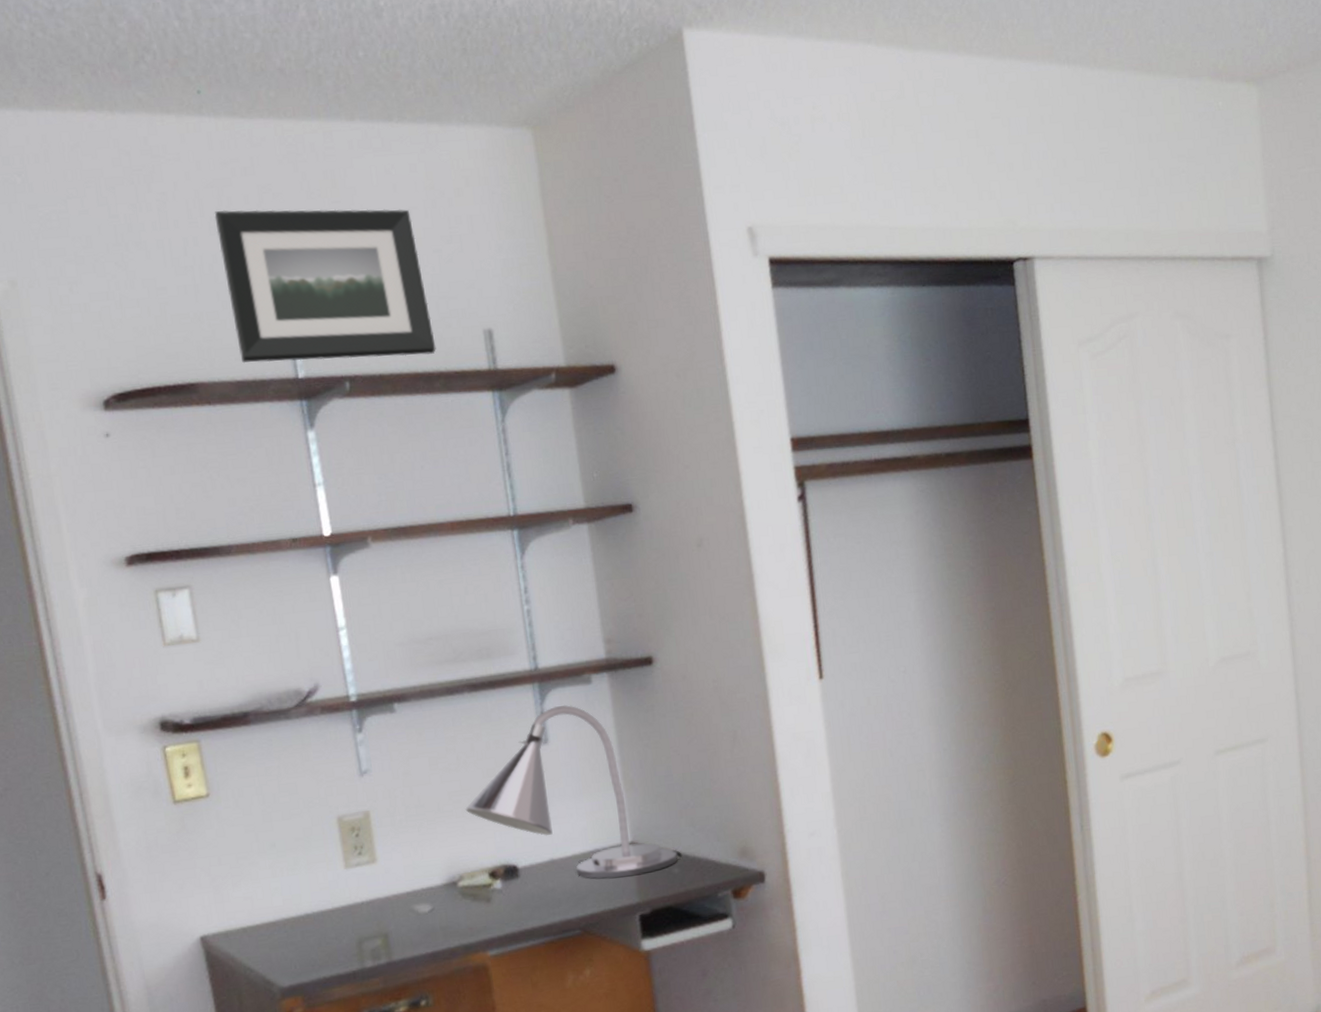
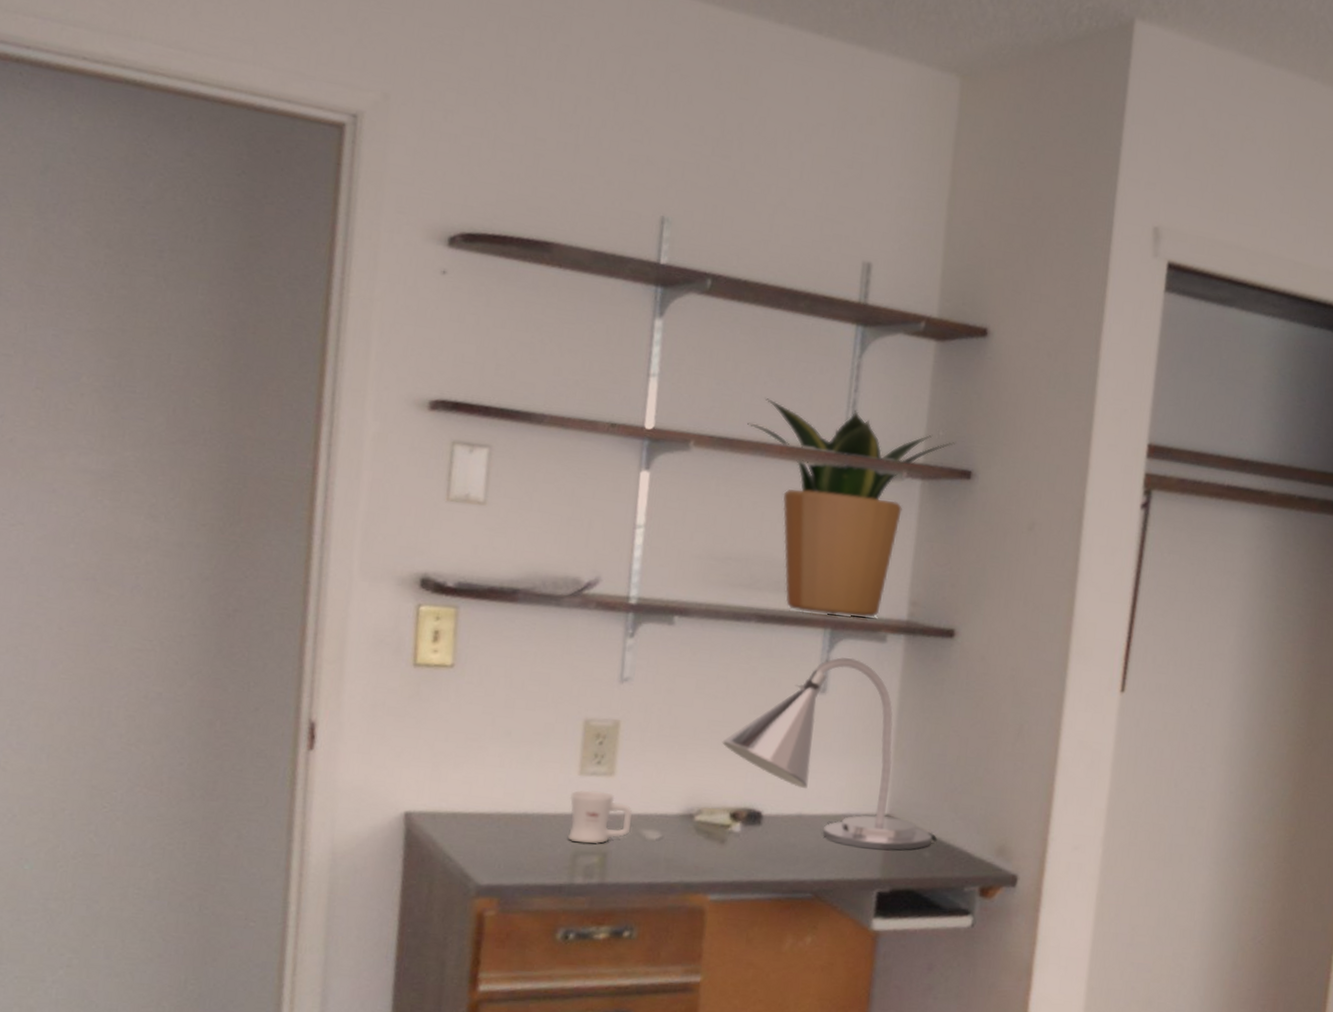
picture frame: present [214,209,436,364] -> none [604,77,817,273]
mug: none [342,879,404,931] -> present [567,790,633,845]
potted plant: none [415,472,610,673] -> present [747,398,955,618]

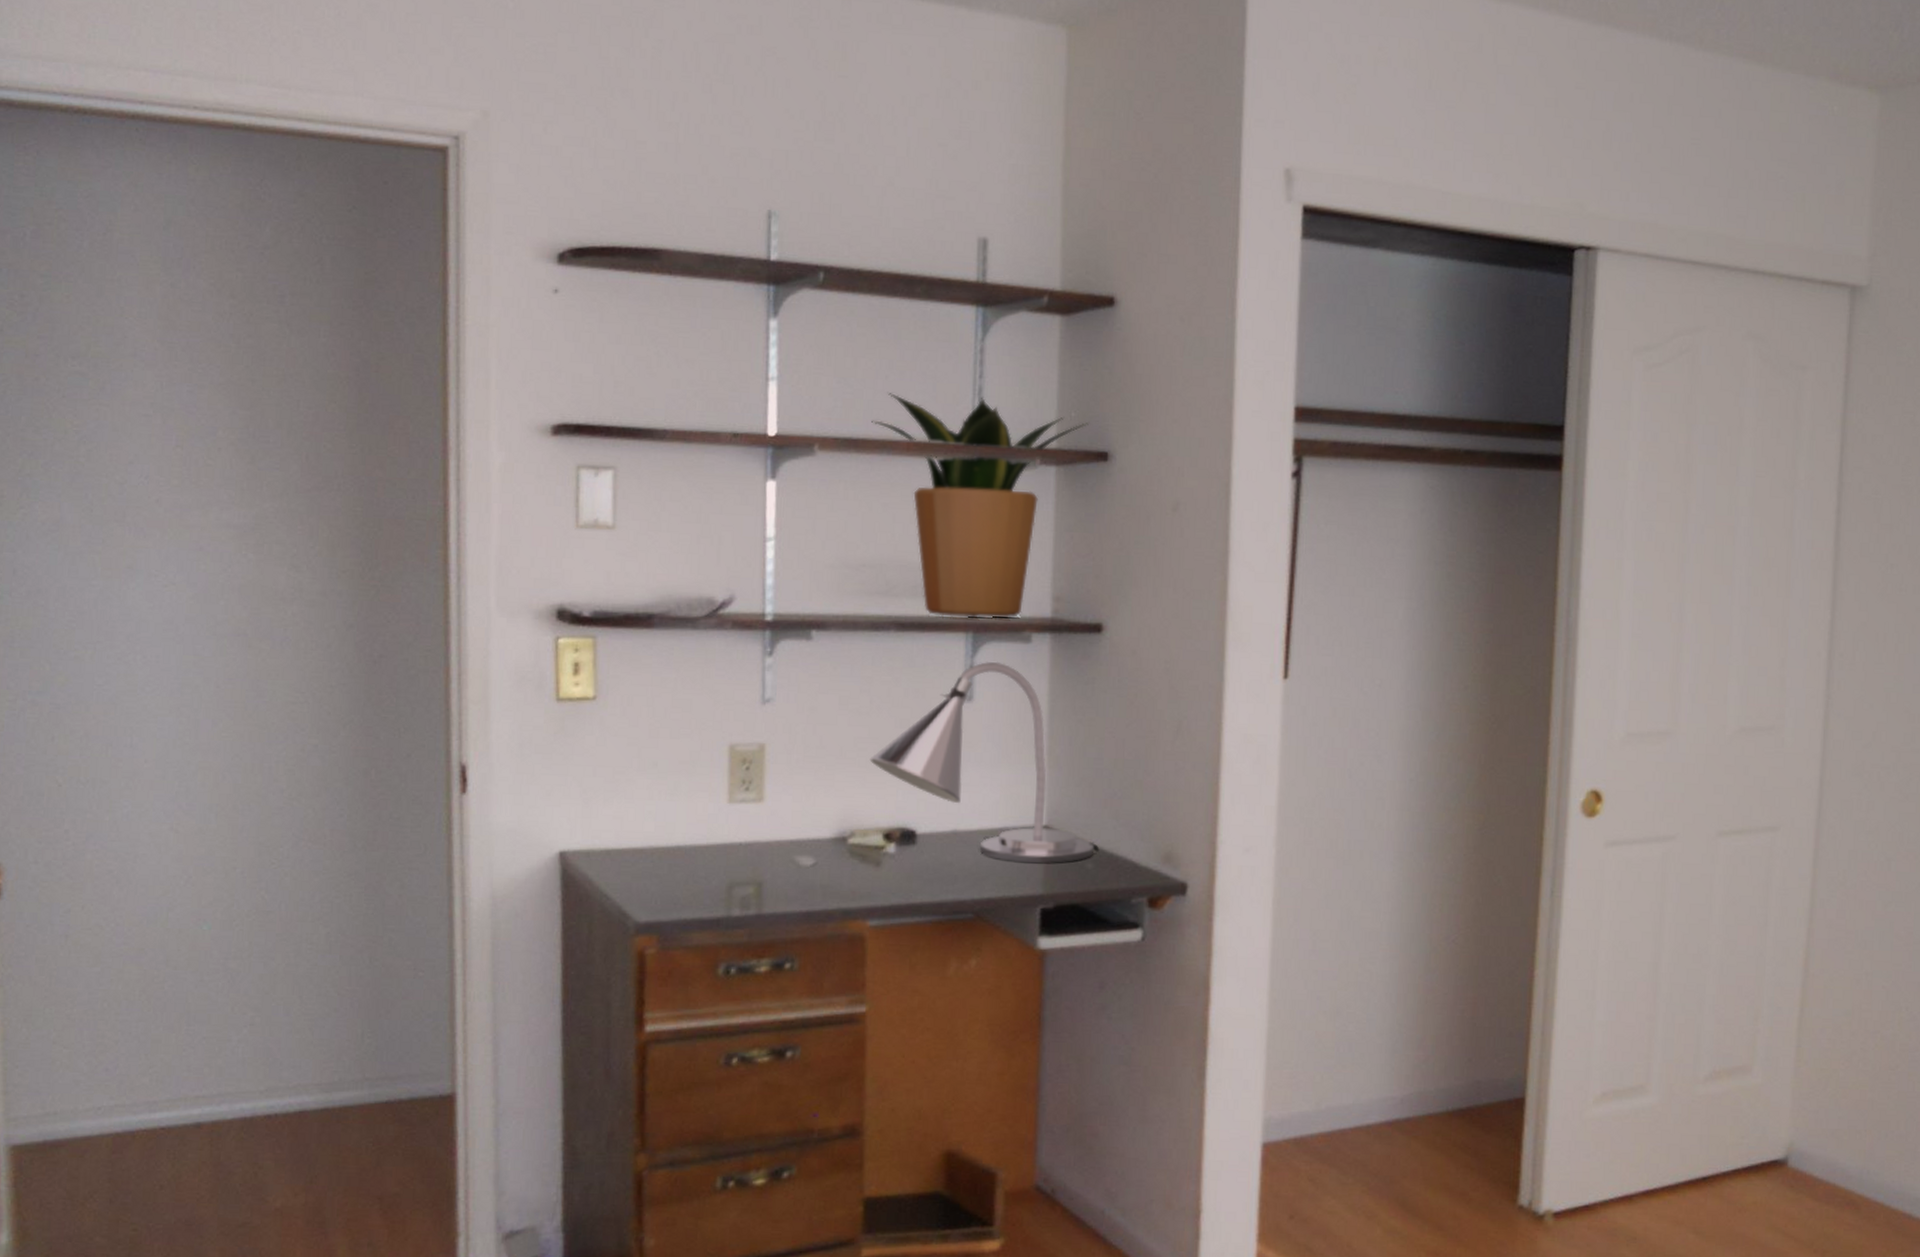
mug: present [567,790,633,845] -> none [720,818,785,874]

